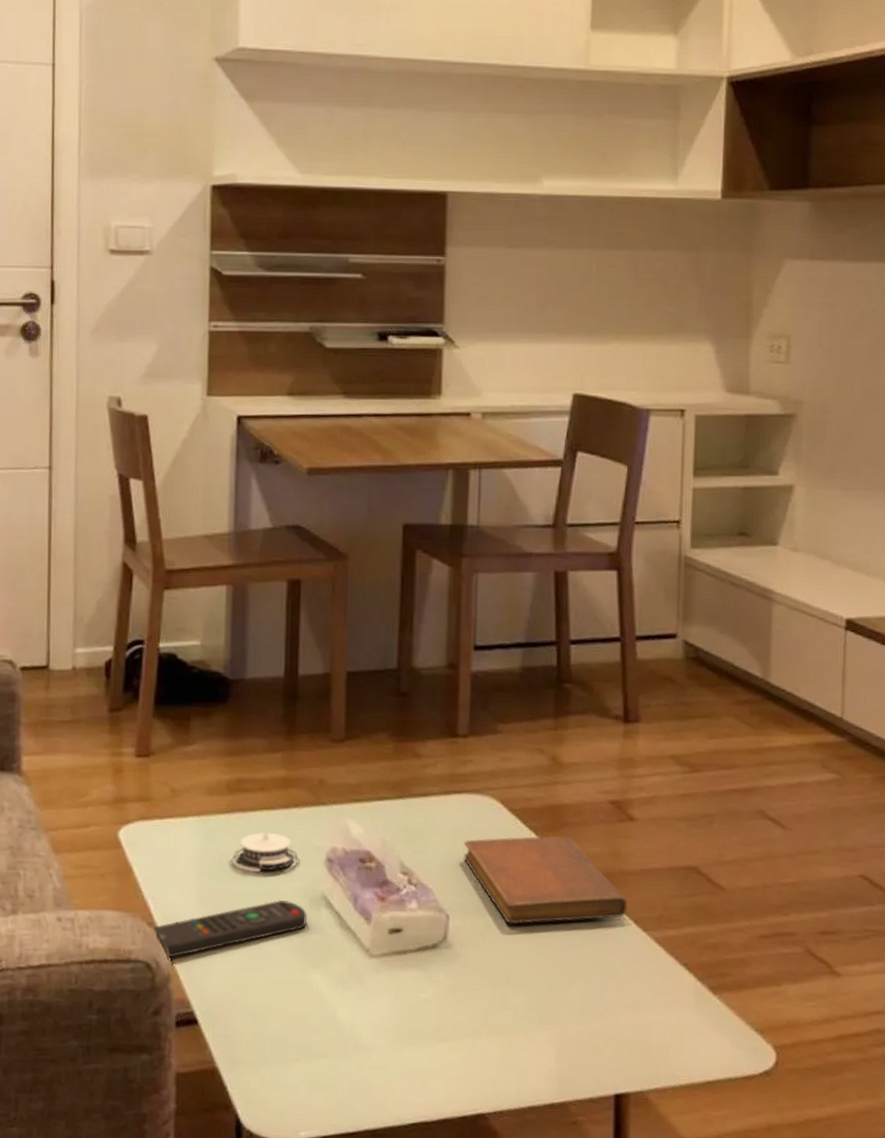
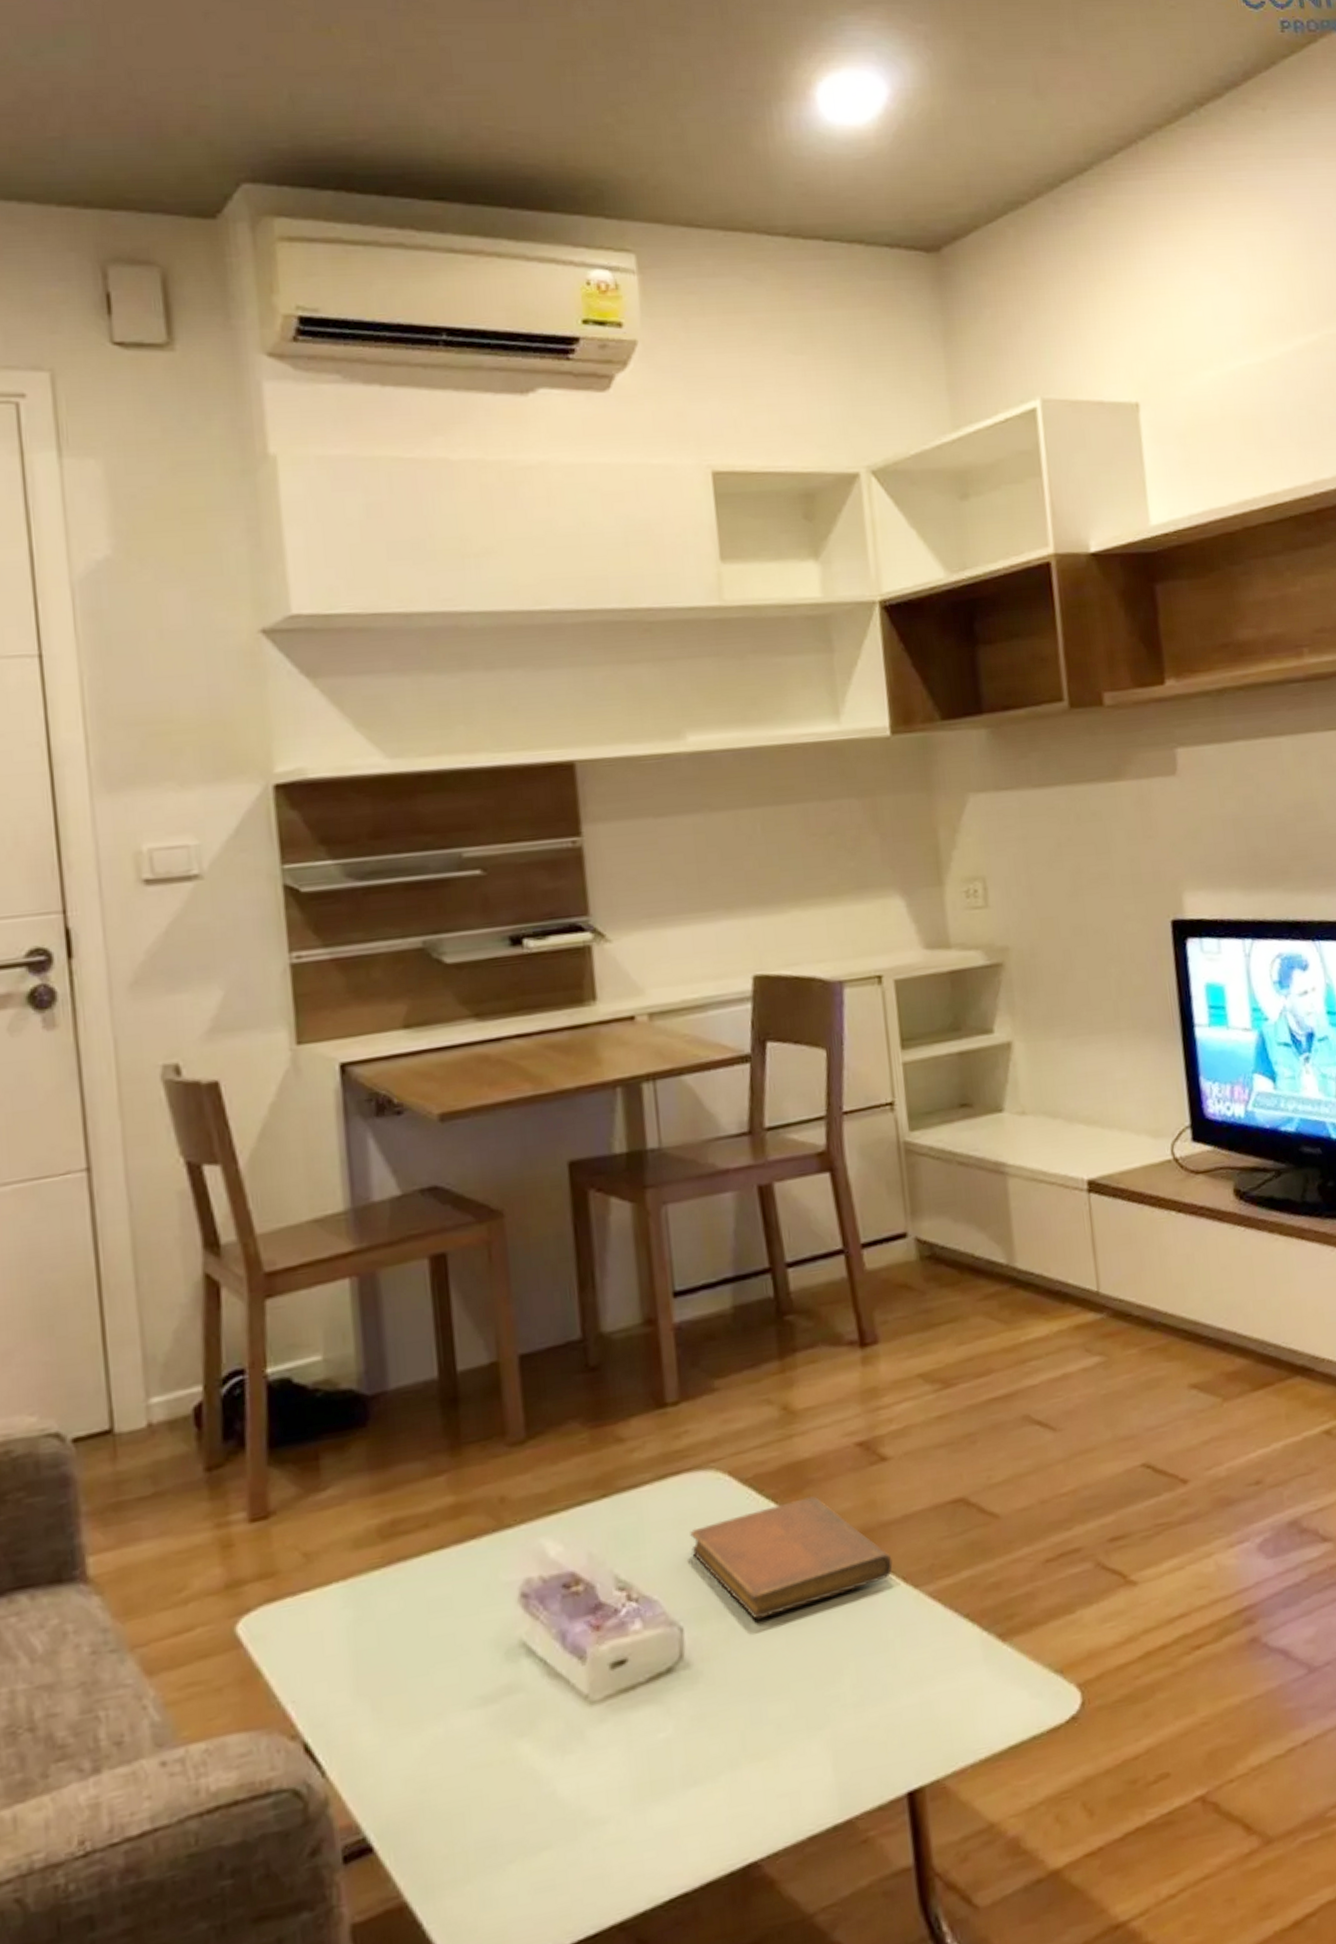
remote control: present [152,899,307,959] -> none [297,1659,504,1777]
architectural model: present [231,831,300,872] -> none [394,1577,486,1636]

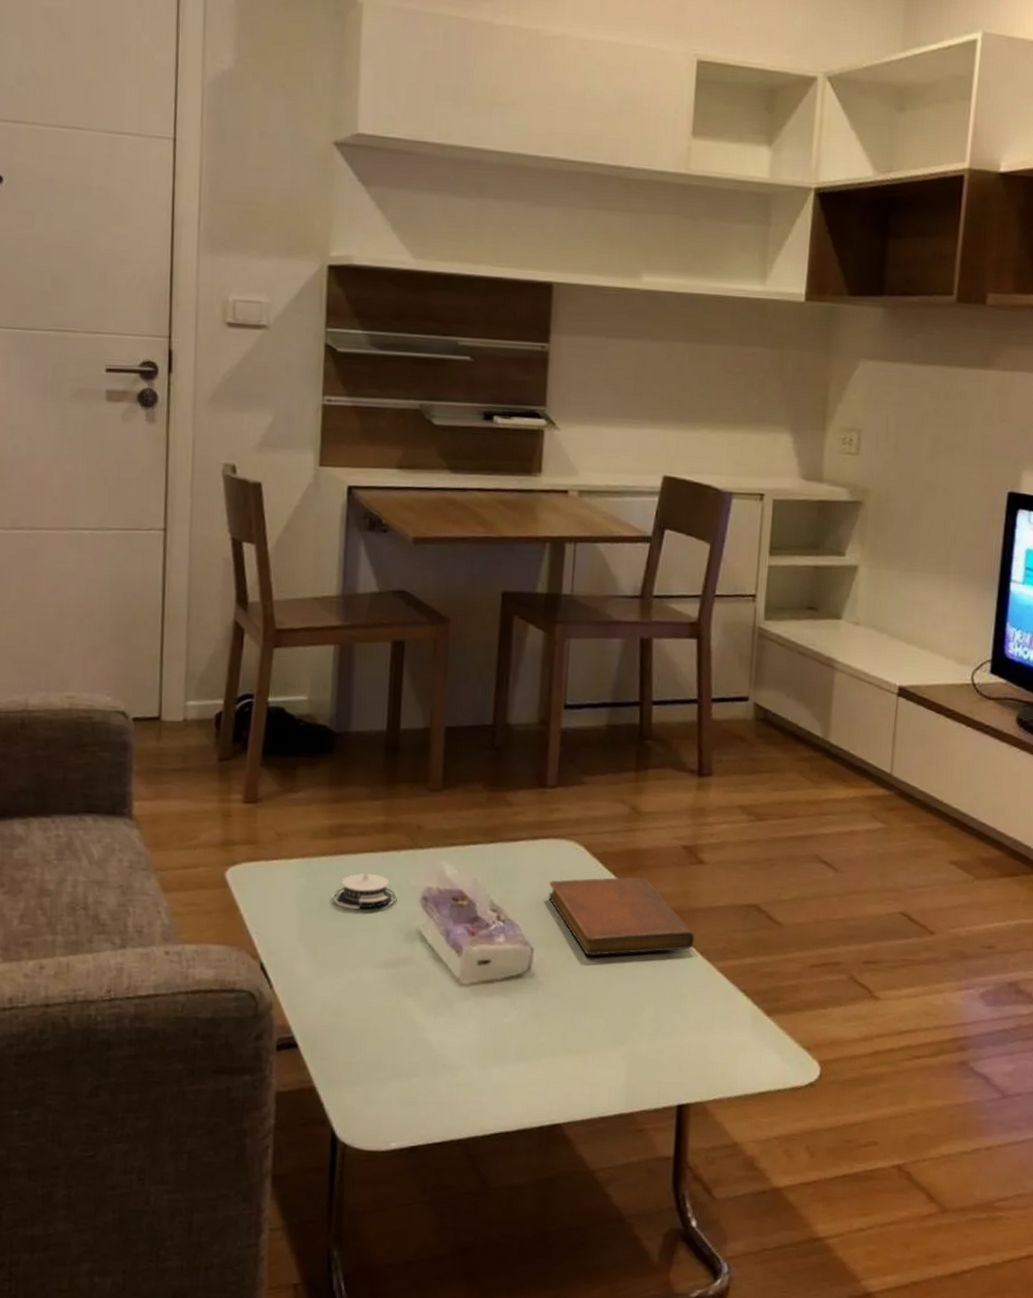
architectural model: none [394,1577,486,1636] -> present [332,872,397,909]

